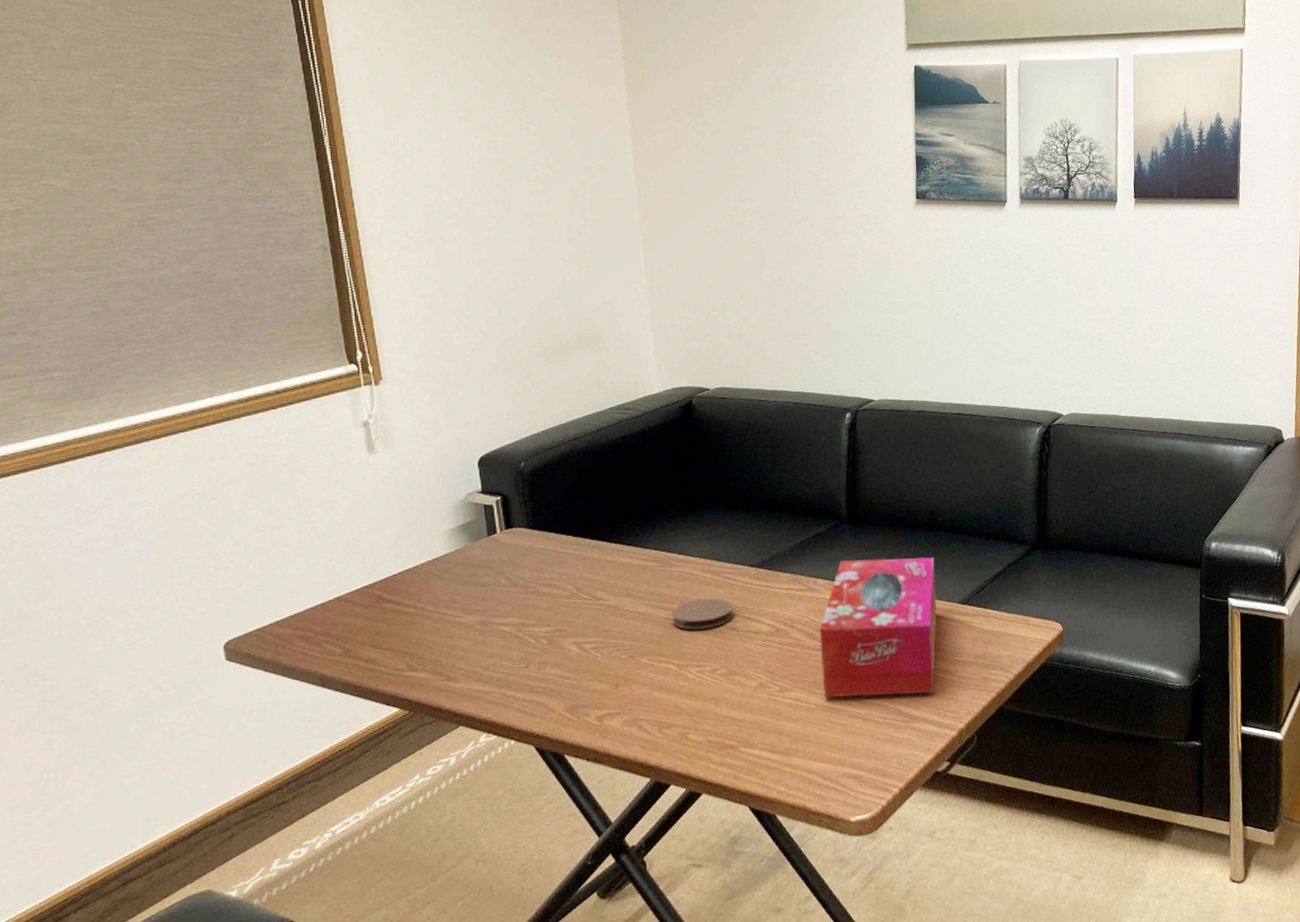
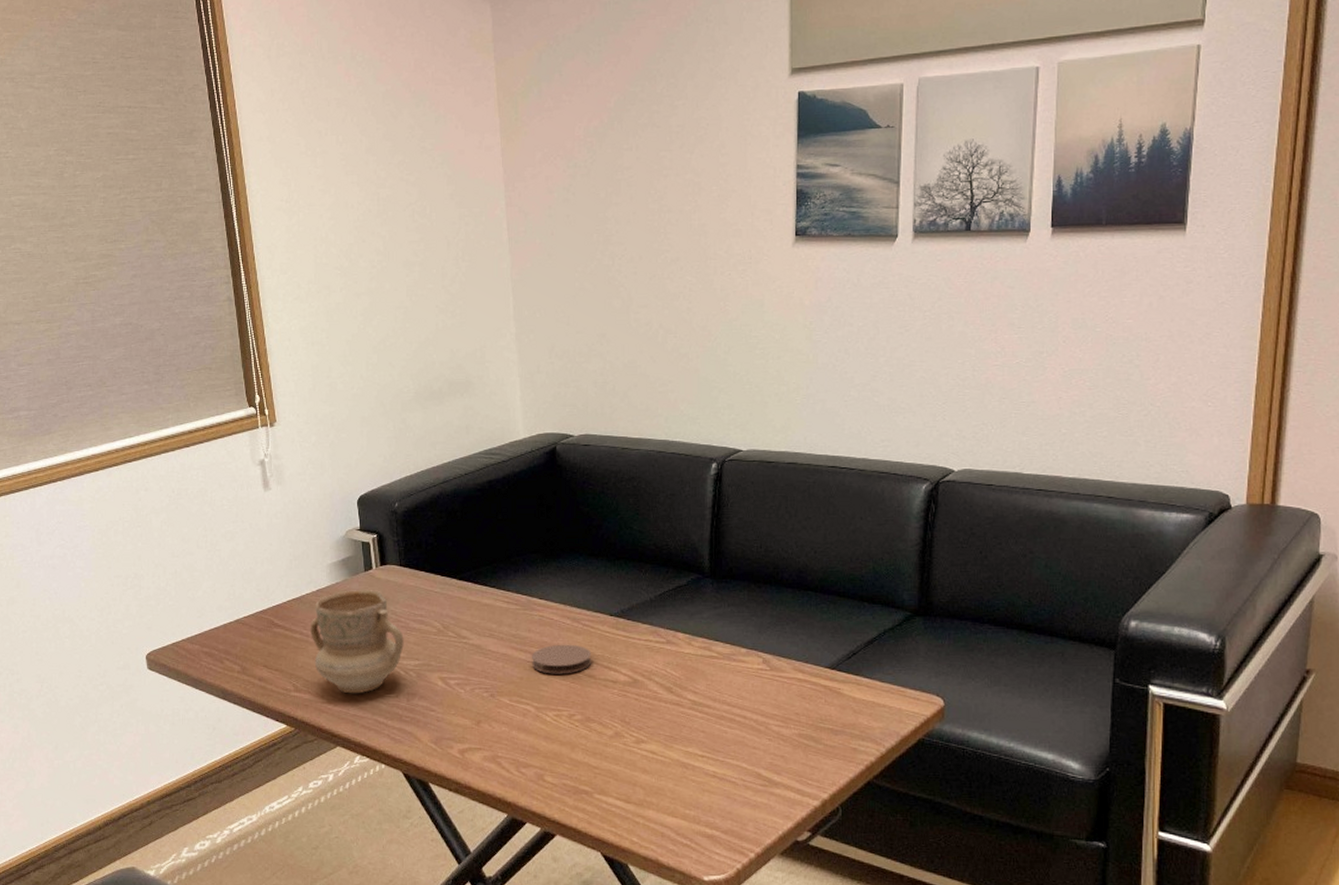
mug: none [425,555,534,668] -> present [309,589,404,694]
tissue box: present [819,557,937,698] -> none [677,614,803,760]

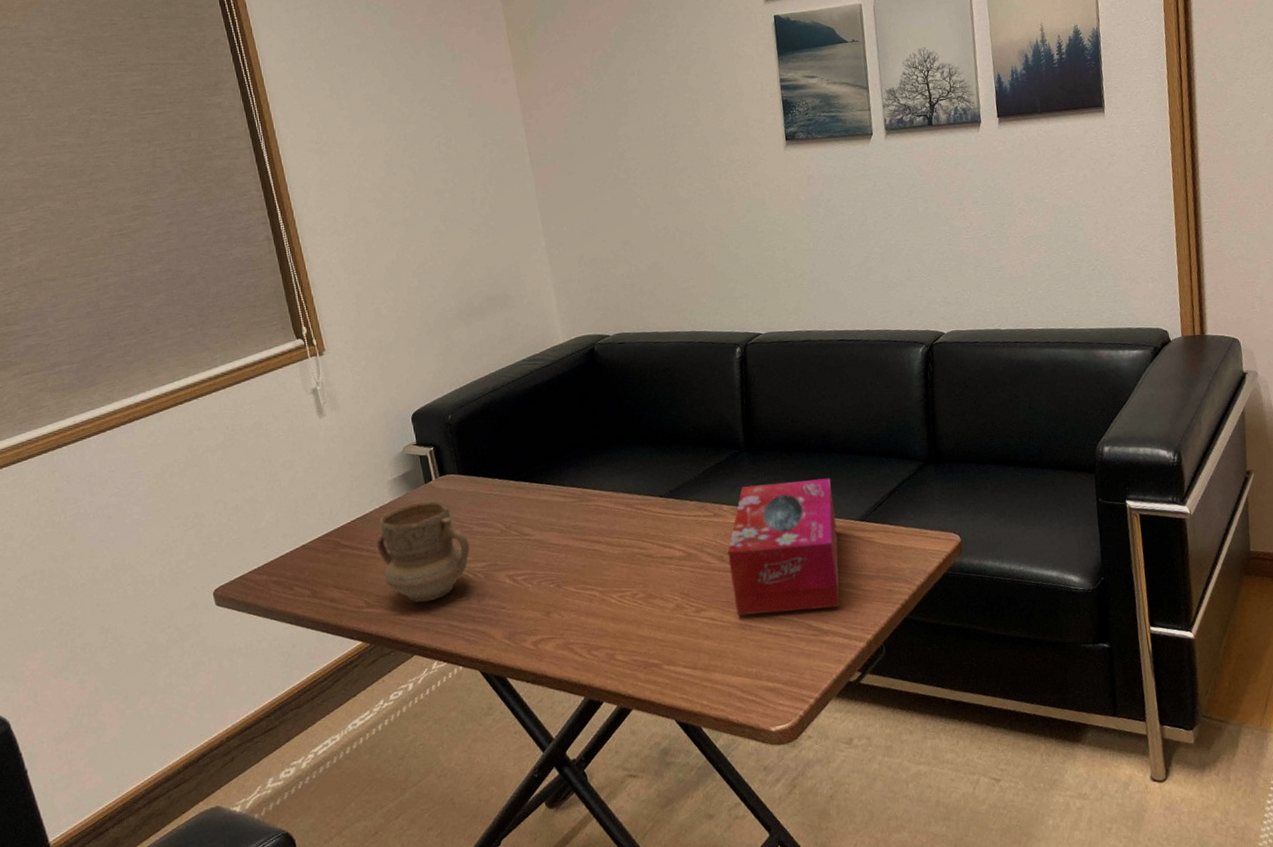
coaster: present [531,644,592,674] -> none [591,528,648,559]
tissue box: none [677,614,803,760] -> present [727,478,840,616]

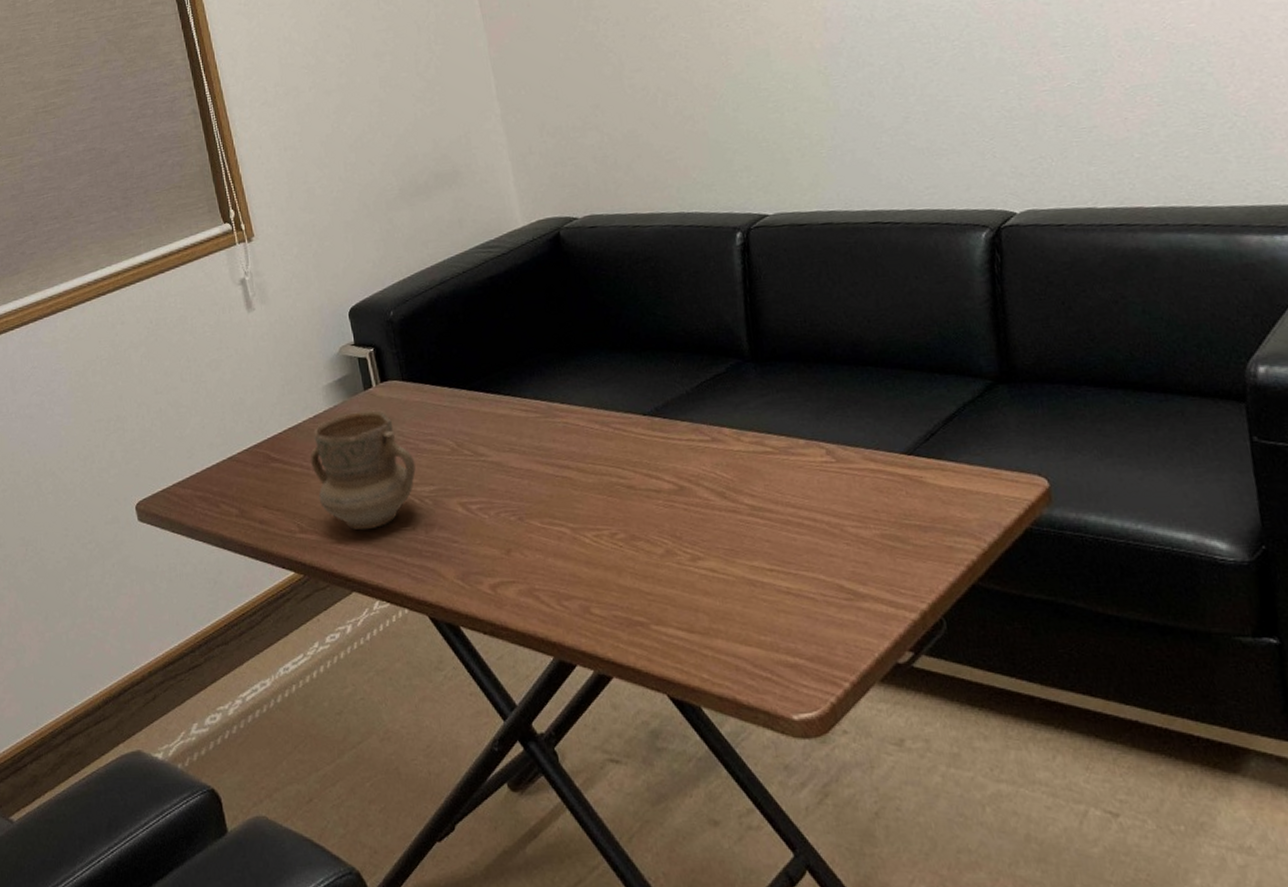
tissue box: present [727,478,840,616] -> none [730,398,882,569]

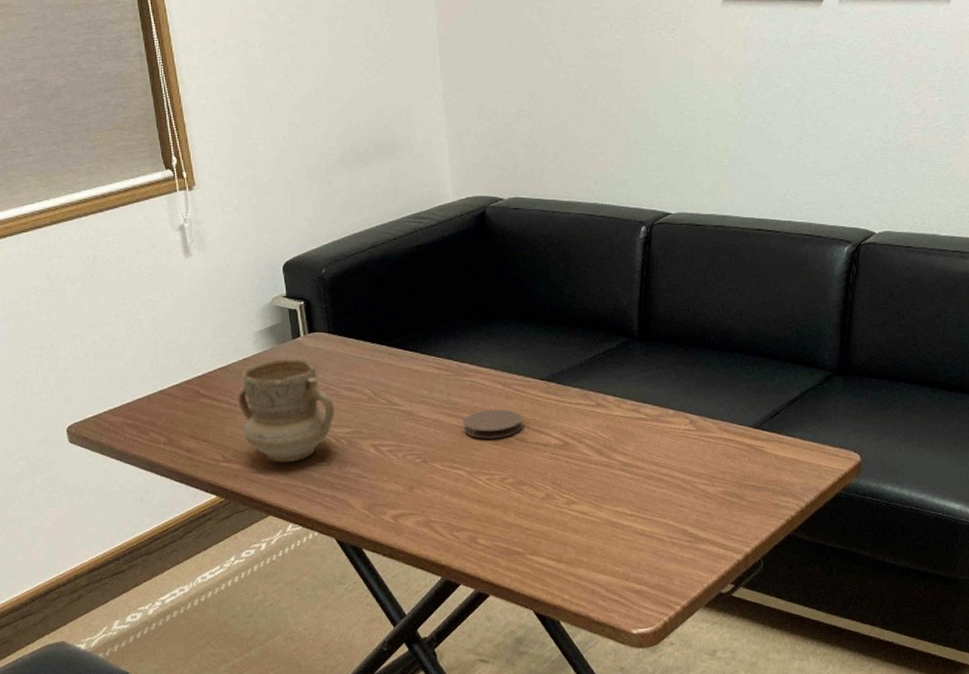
coaster: none [559,452,629,489] -> present [463,409,523,439]

